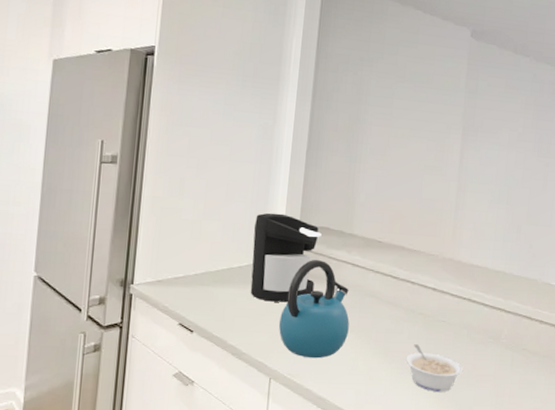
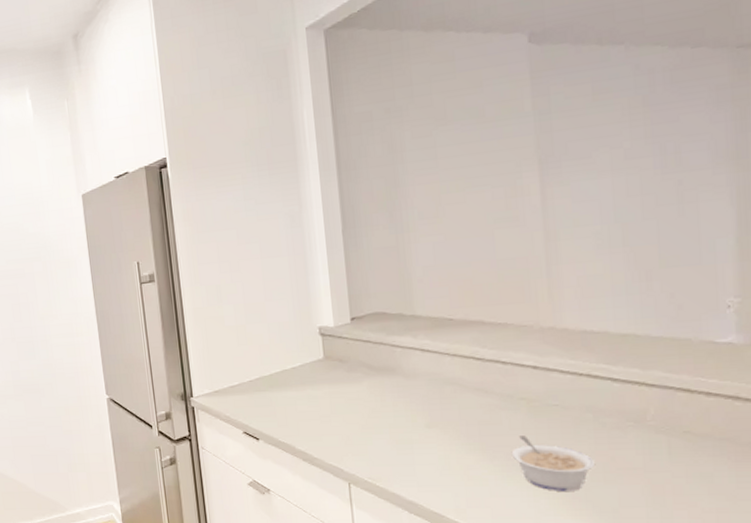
coffee maker: present [250,212,322,303] -> none [300,304,380,402]
kettle: present [279,259,350,359] -> none [347,349,432,460]

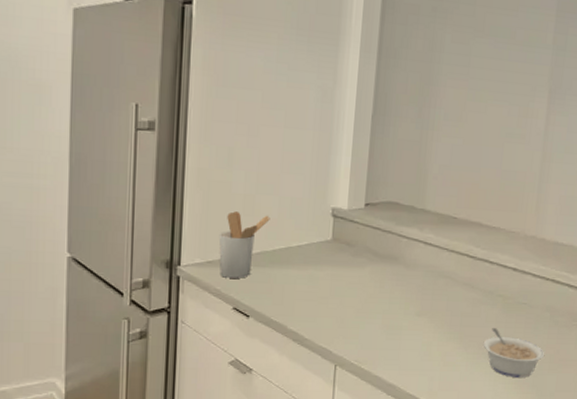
utensil holder: none [220,342,263,405] -> present [218,211,270,279]

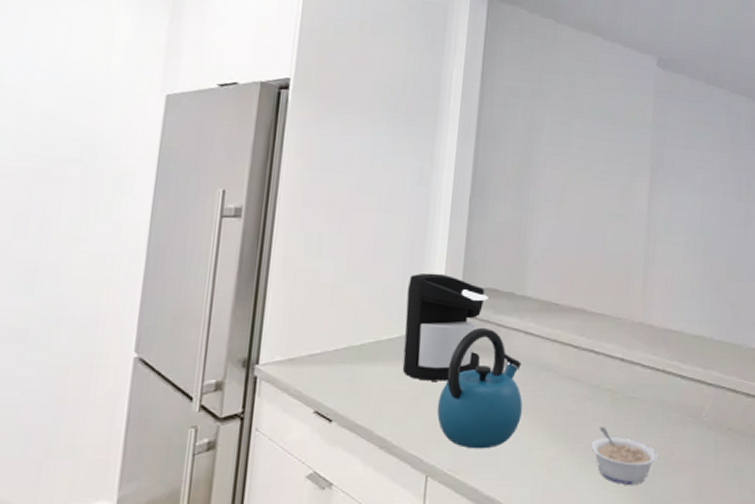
utensil holder: present [218,211,270,279] -> none [301,302,360,377]
coffee maker: none [311,186,390,285] -> present [402,272,488,381]
kettle: none [344,237,422,344] -> present [437,327,523,449]

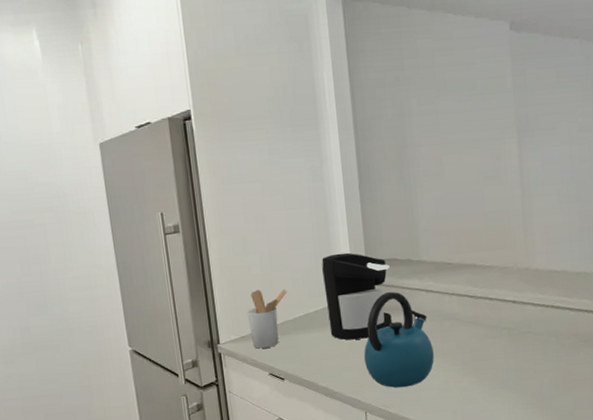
utensil holder: none [301,302,360,377] -> present [246,288,287,349]
legume: present [590,427,659,485] -> none [496,359,558,403]

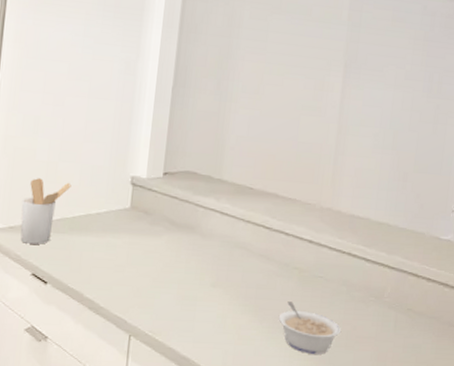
coffee maker: present [321,252,392,340] -> none [109,155,188,253]
kettle: present [364,291,434,388] -> none [140,206,217,315]
legume: none [496,359,558,403] -> present [278,301,342,354]

